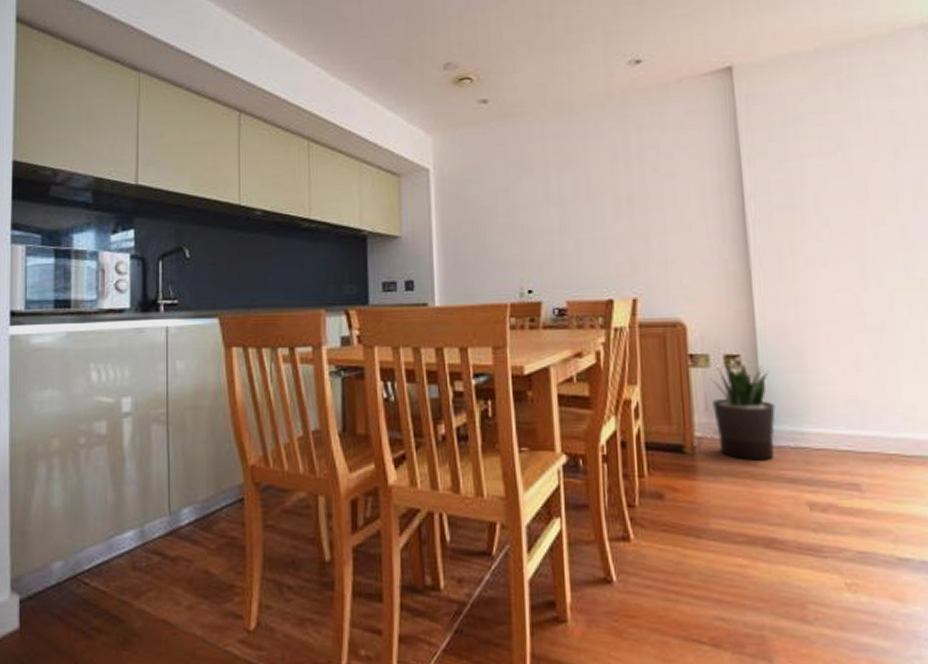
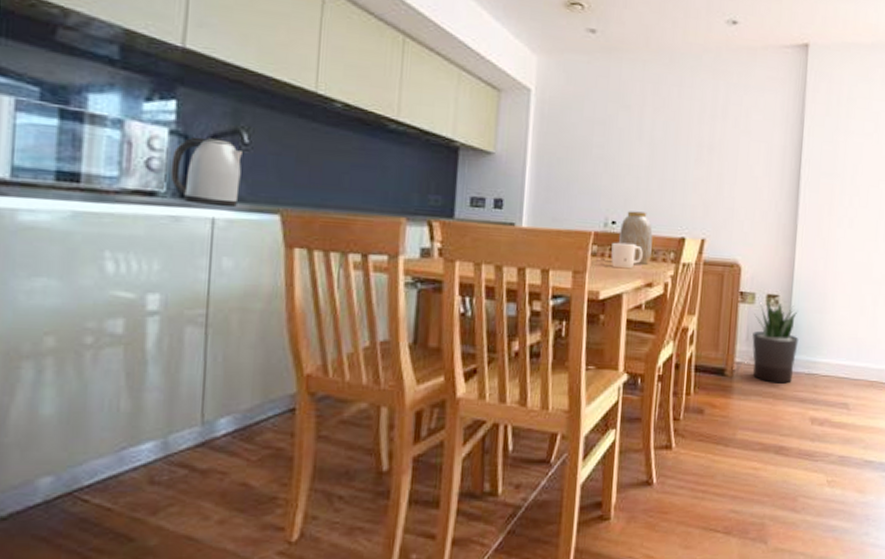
kettle: none [133,256,186,317] -> present [170,136,242,208]
mug: none [531,311,567,340] -> present [610,242,643,269]
vase: none [537,277,577,335] -> present [618,211,653,266]

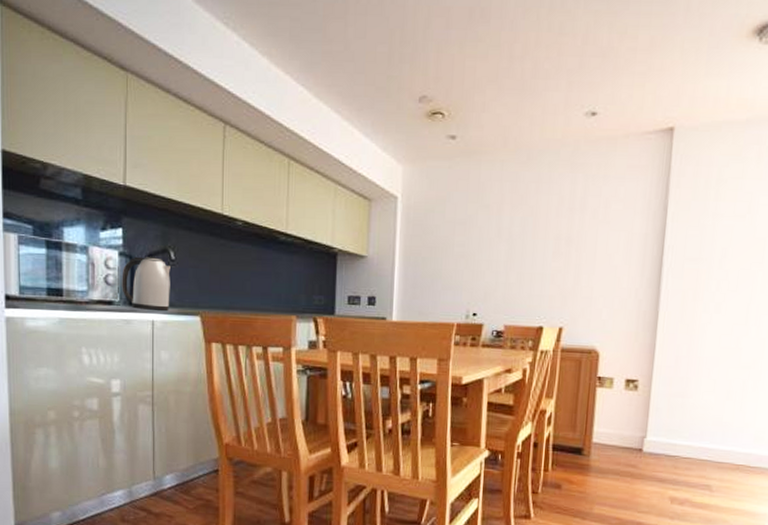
mug: present [610,242,643,269] -> none [472,332,502,357]
vase: present [618,211,653,266] -> none [479,303,512,353]
planter: present [752,296,799,384] -> none [610,381,659,464]

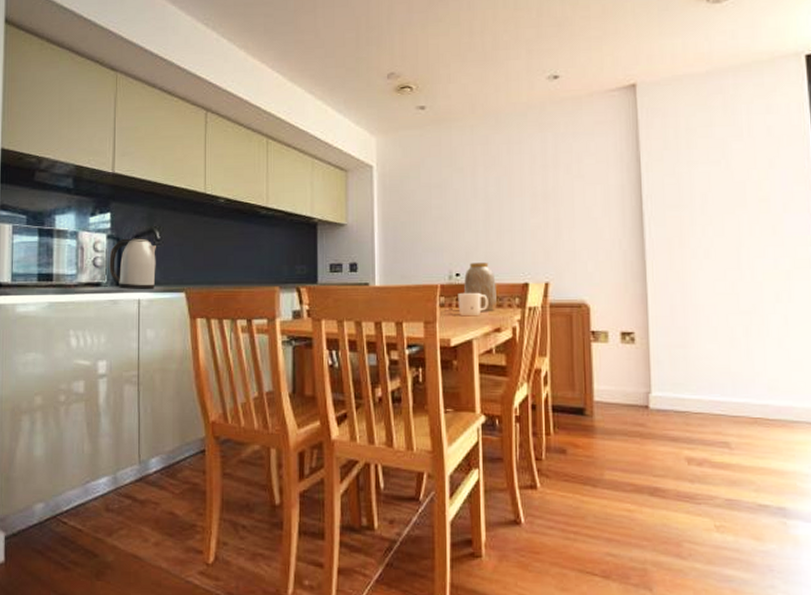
mug: none [472,332,502,357] -> present [458,292,488,317]
vase: none [479,303,512,353] -> present [463,262,497,312]

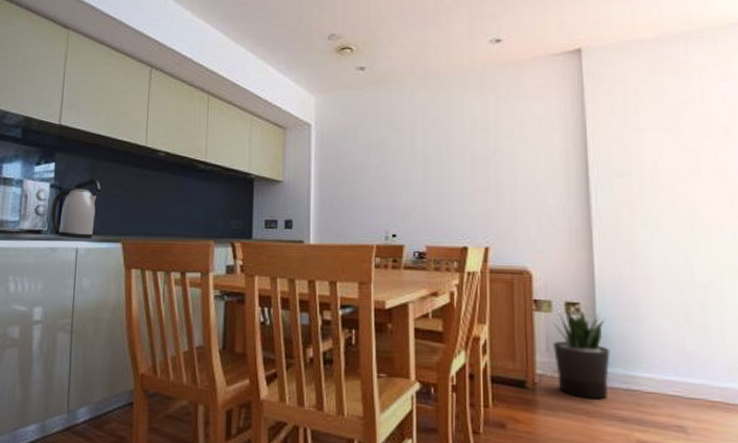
mug: present [458,292,488,317] -> none [394,254,425,279]
vase: present [463,262,497,312] -> none [400,224,434,276]
planter: none [609,334,662,422] -> present [553,304,610,400]

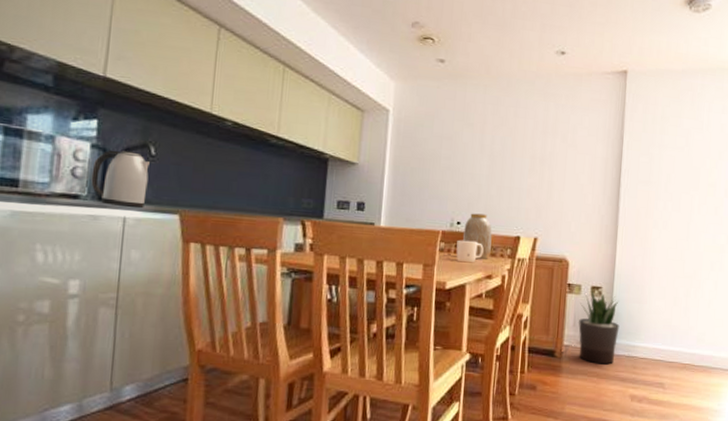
mug: none [394,254,425,279] -> present [456,240,484,263]
vase: none [400,224,434,276] -> present [462,213,492,260]

